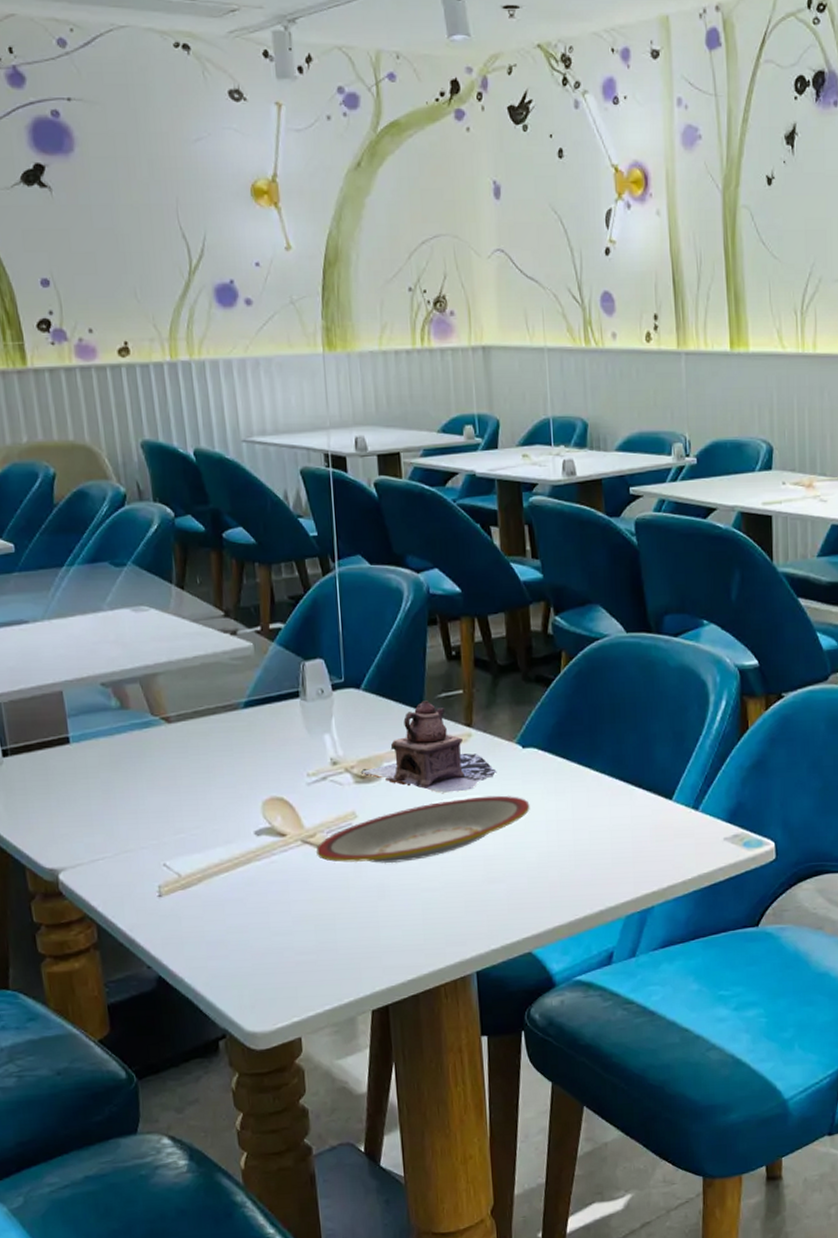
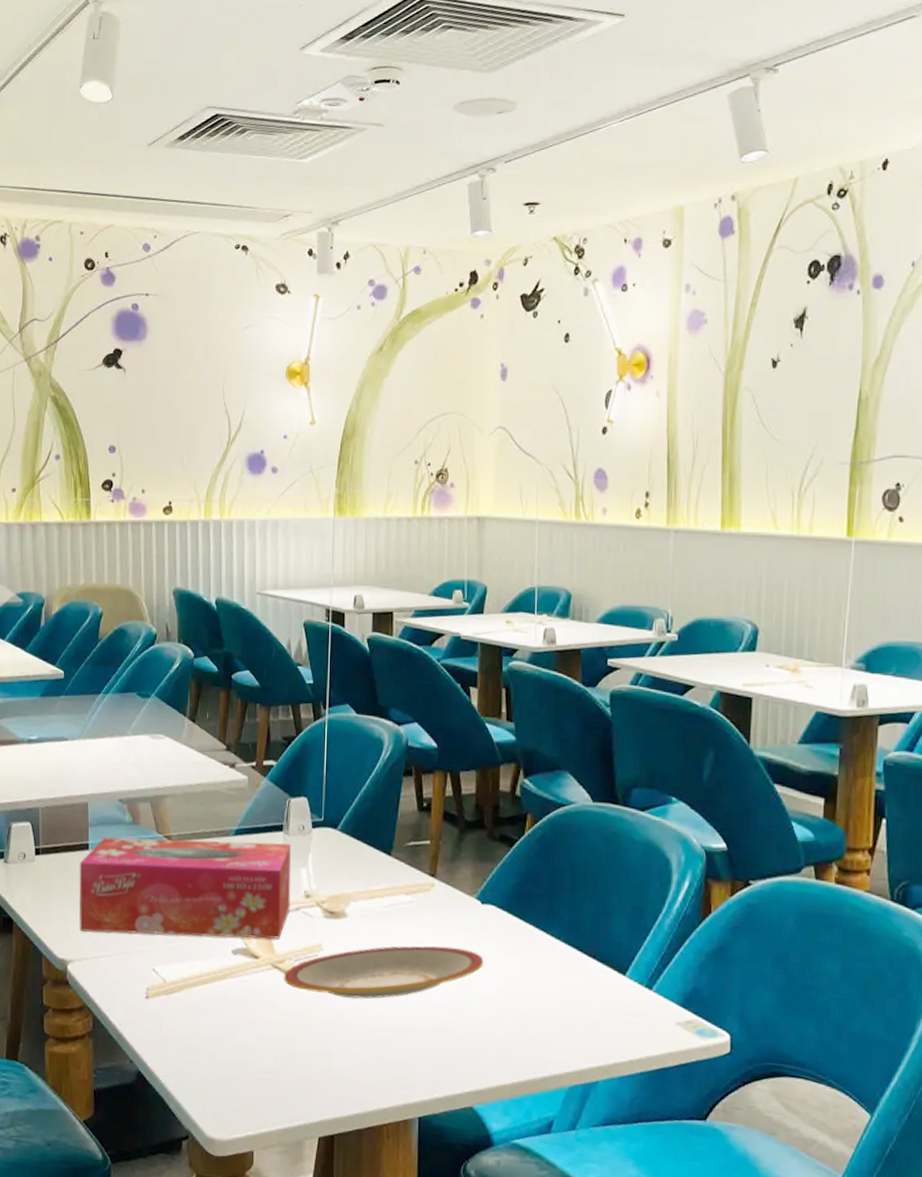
tissue box: none [60,709,317,835] -> present [79,837,291,939]
teapot: present [360,700,497,794] -> none [330,847,455,939]

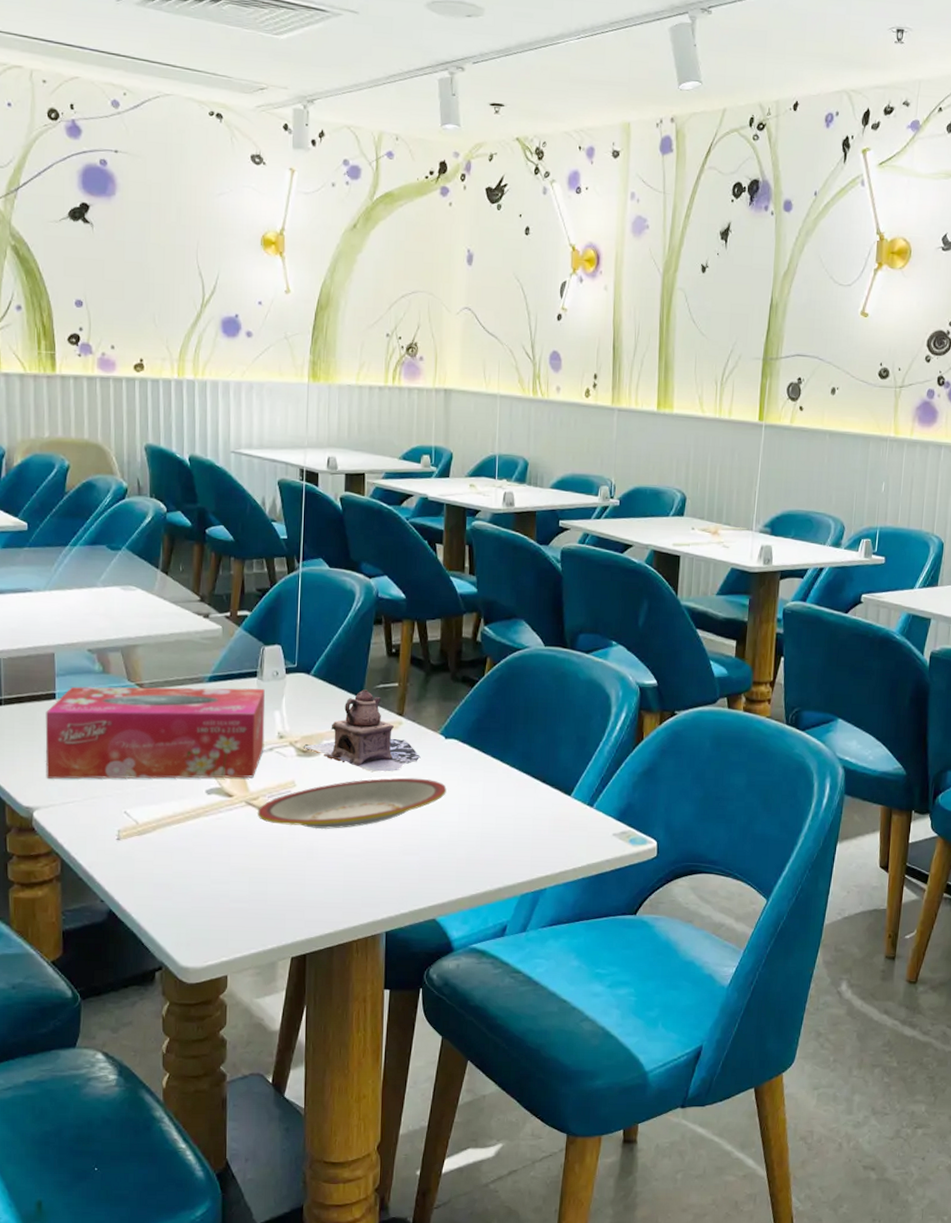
teapot: none [330,847,455,939] -> present [303,689,421,773]

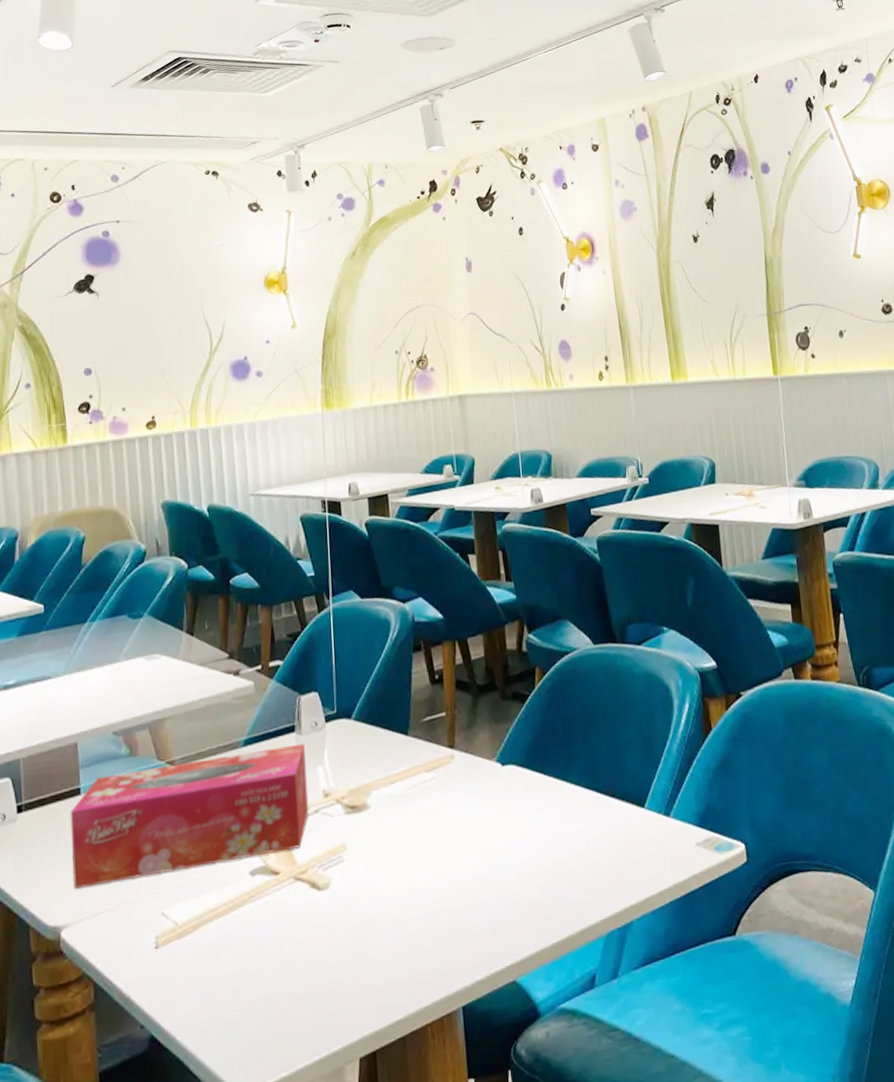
plate: present [258,777,447,830] -> none [308,815,511,898]
teapot: present [303,689,421,773] -> none [350,725,479,819]

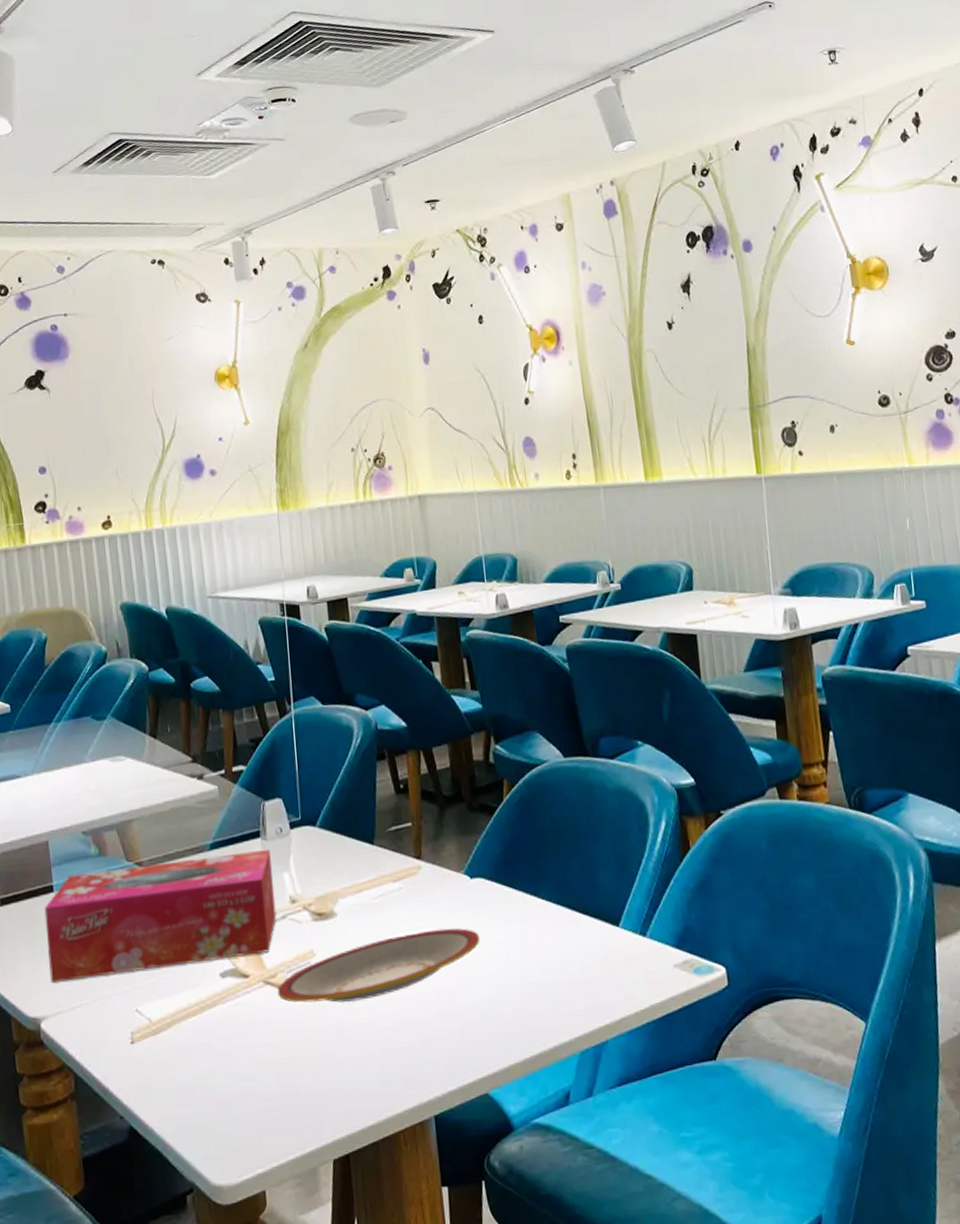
plate: none [308,815,511,898] -> present [277,928,480,1003]

